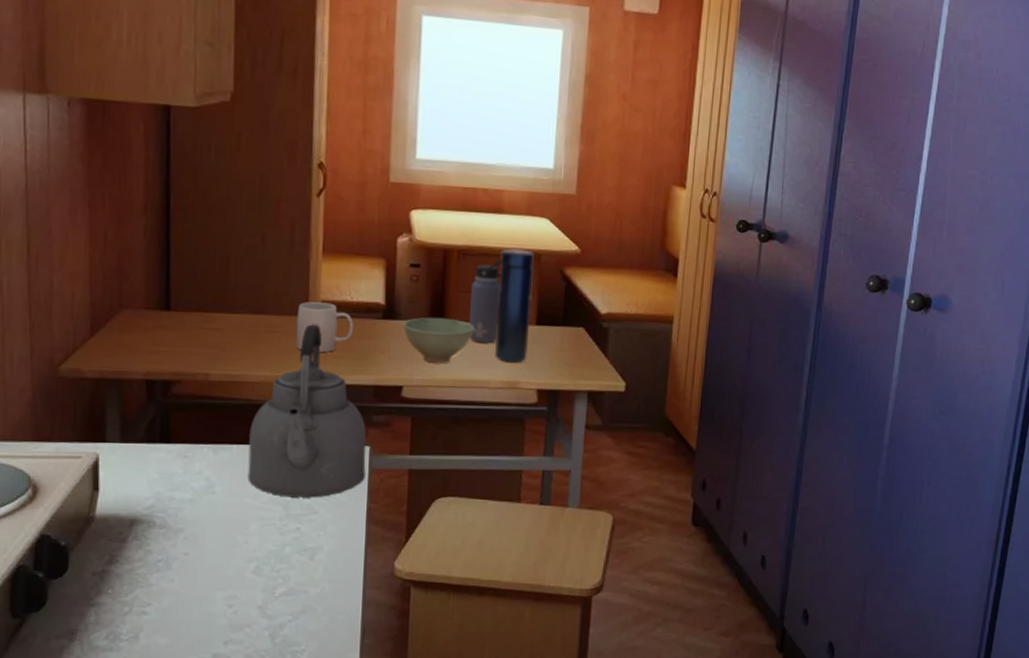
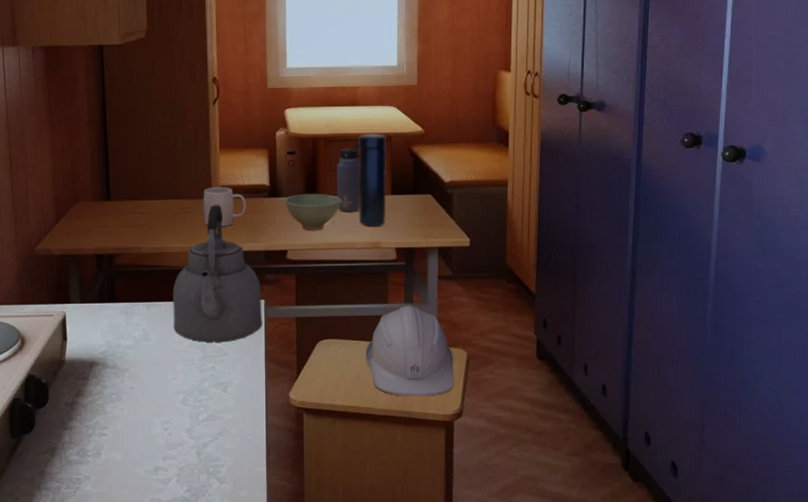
hard hat: none [491,458,597,567] -> present [365,305,454,396]

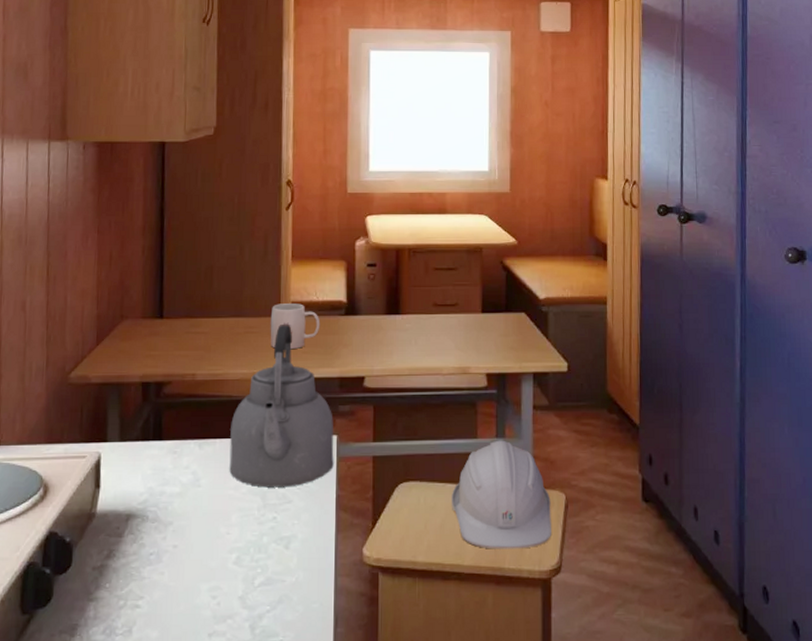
bowl: present [284,193,342,230] -> none [362,311,427,353]
water bottle: present [337,143,360,211] -> none [422,254,448,332]
thermos: present [359,134,387,227] -> none [446,245,477,349]

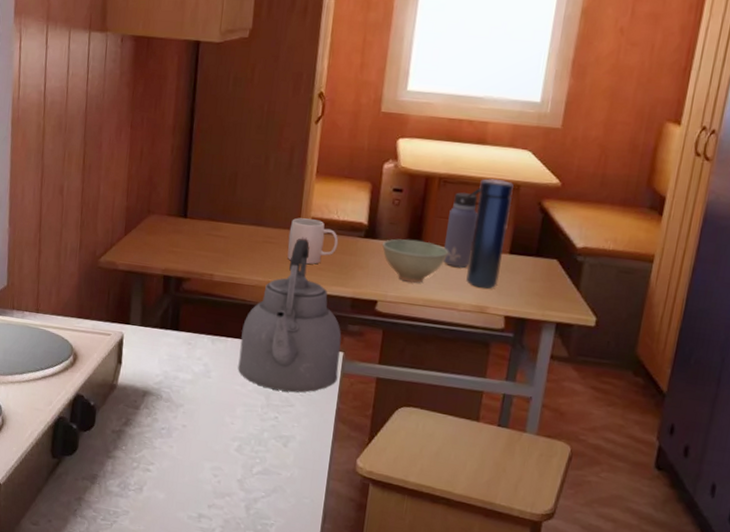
bowl: none [362,311,427,353] -> present [382,239,449,283]
water bottle: none [422,254,448,332] -> present [444,188,481,268]
thermos: none [446,245,477,349] -> present [466,178,514,289]
hard hat: present [451,440,551,549] -> none [449,383,555,490]

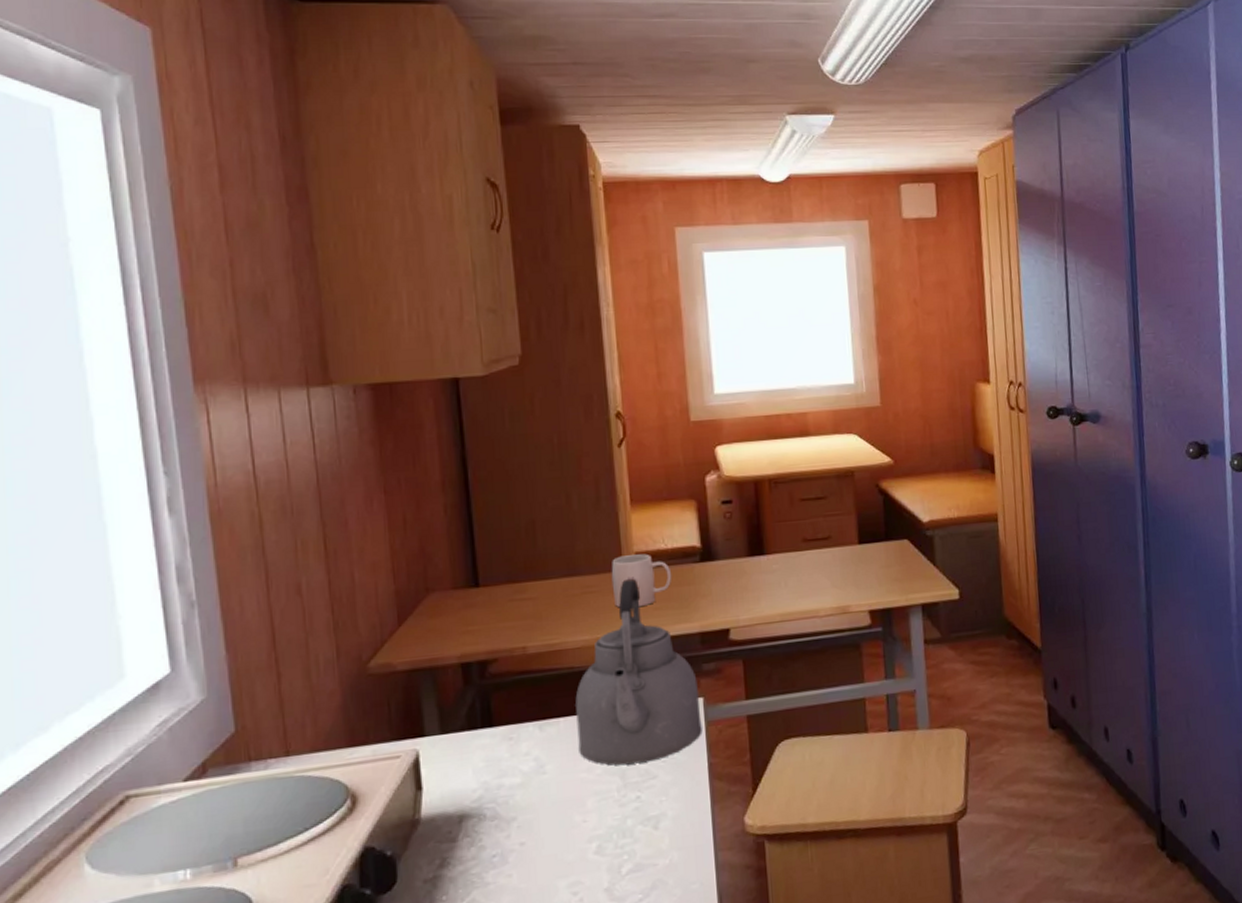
bowl: present [382,239,449,283] -> none [721,551,796,600]
water bottle: present [444,188,481,268] -> none [787,482,821,571]
thermos: present [466,178,514,289] -> none [812,469,855,587]

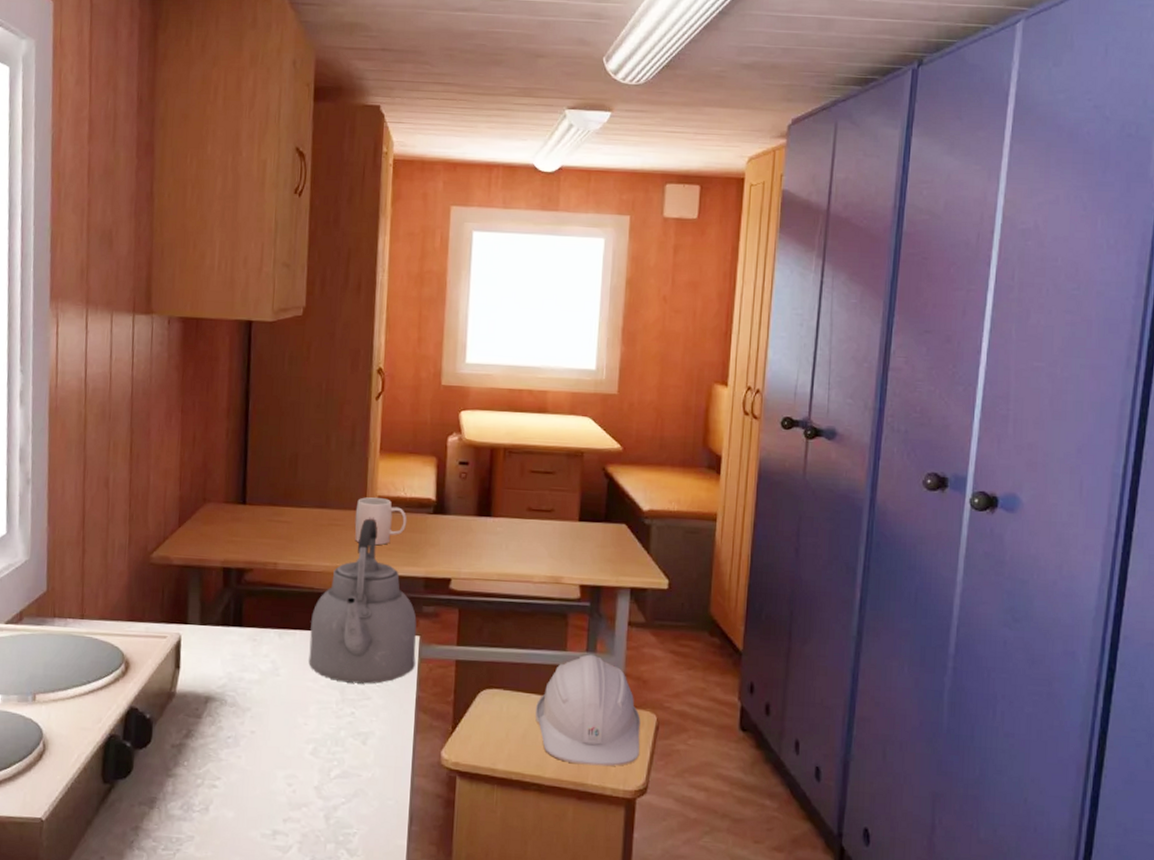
hard hat: none [839,681,954,800] -> present [534,654,641,767]

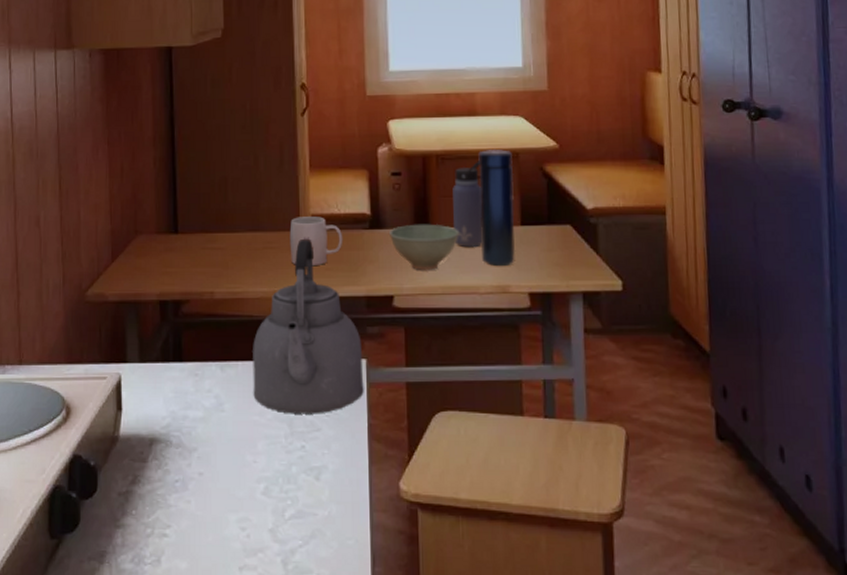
bowl: none [451,512,520,557] -> present [388,224,460,270]
water bottle: none [515,457,546,538] -> present [453,161,483,247]
hard hat: present [534,654,641,767] -> none [494,367,611,489]
thermos: none [539,447,577,558] -> present [478,150,516,266]

